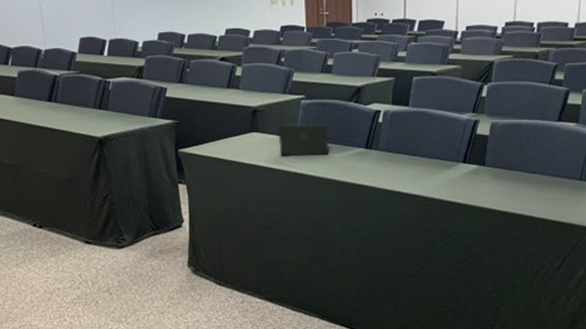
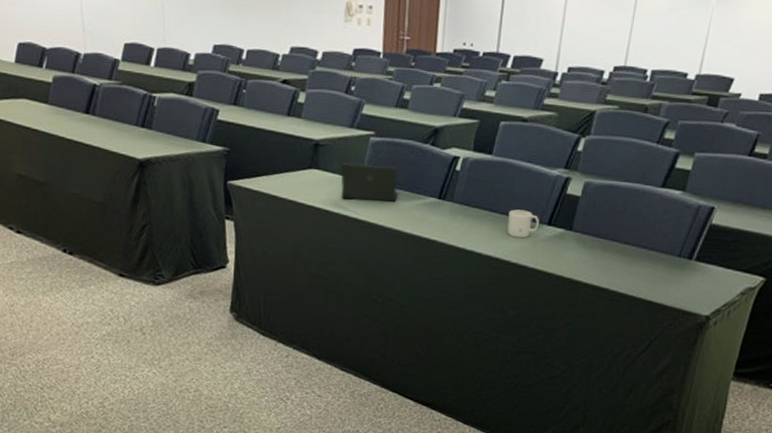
mug: none [428,152,455,177] -> present [507,209,539,239]

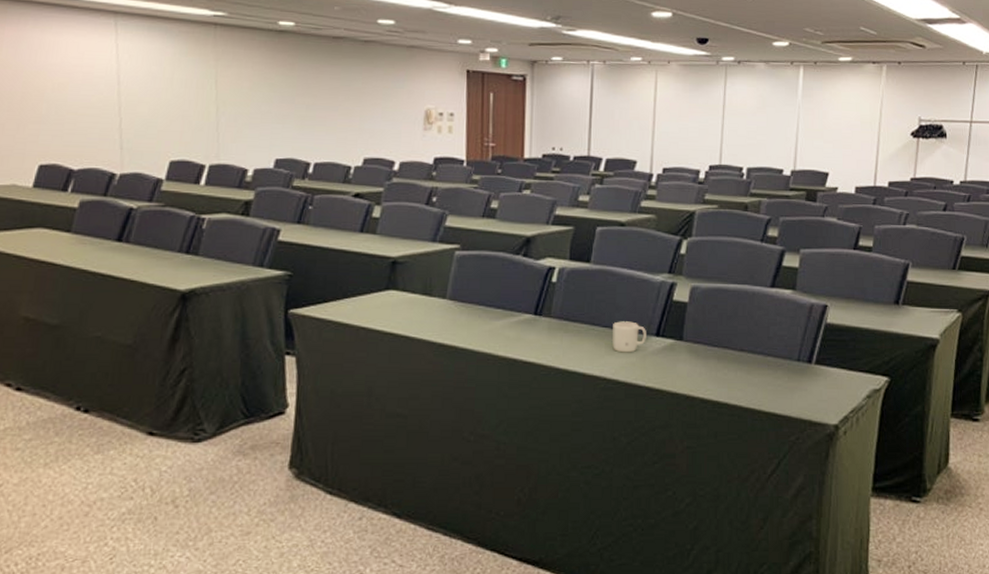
laptop: present [340,162,398,203] -> none [422,280,488,323]

